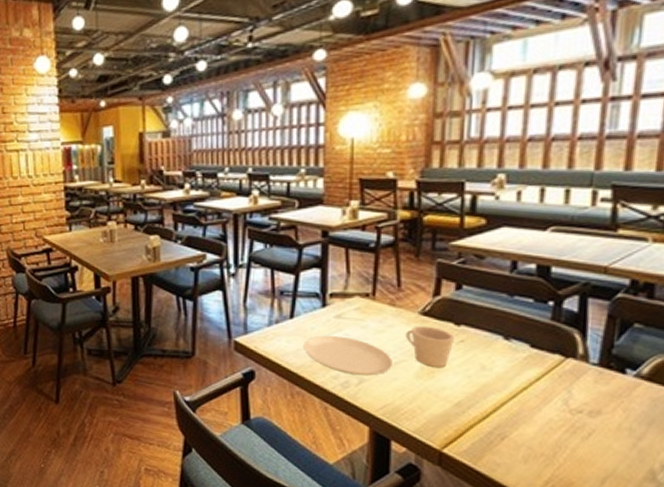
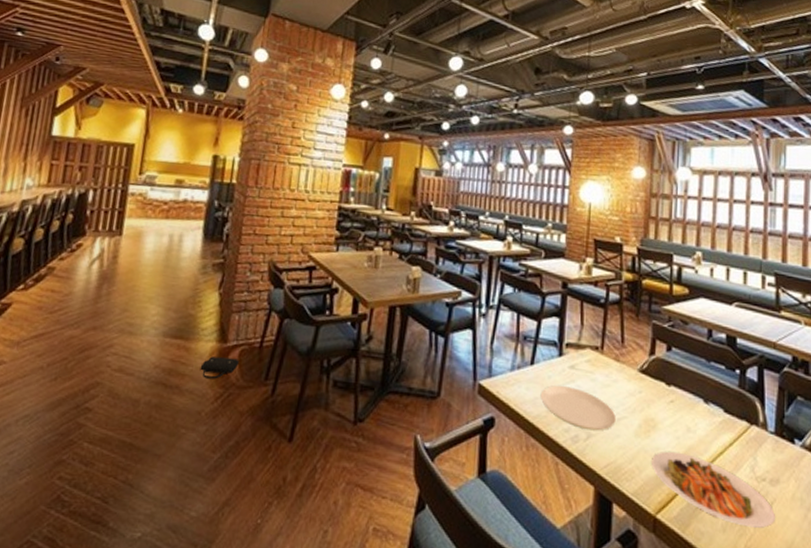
cup: present [406,326,454,368] -> none [627,383,665,428]
salad: none [437,390,595,458] -> present [652,451,776,528]

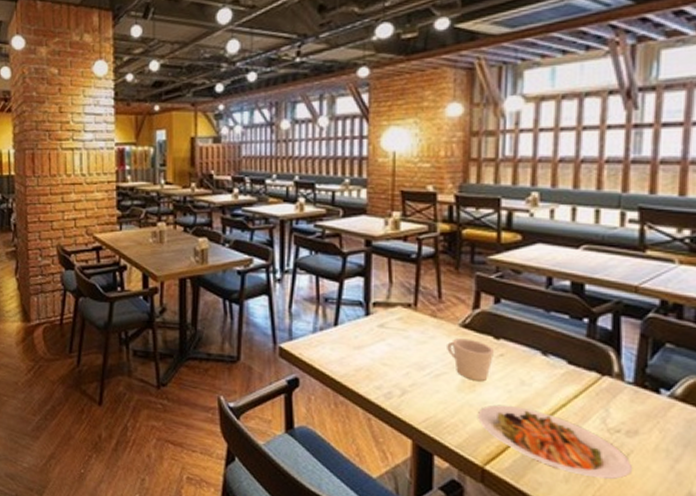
handbag: present [200,356,239,379] -> none [10,335,44,354]
plate: present [540,385,616,431] -> none [347,344,434,387]
cup: none [627,383,665,428] -> present [447,338,494,382]

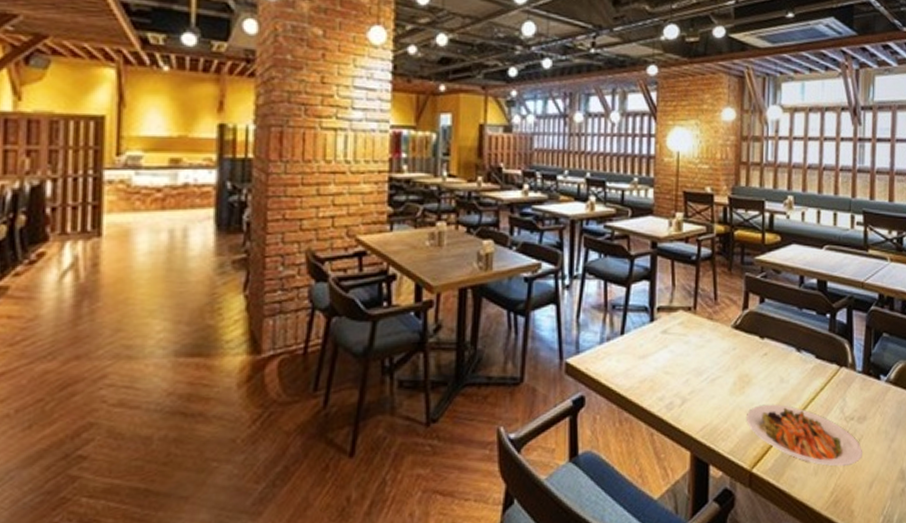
cup: present [447,338,494,382] -> none [721,340,759,383]

